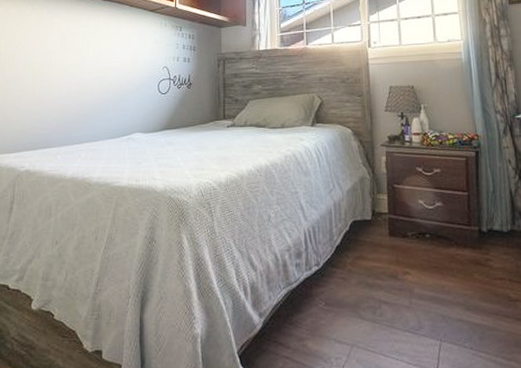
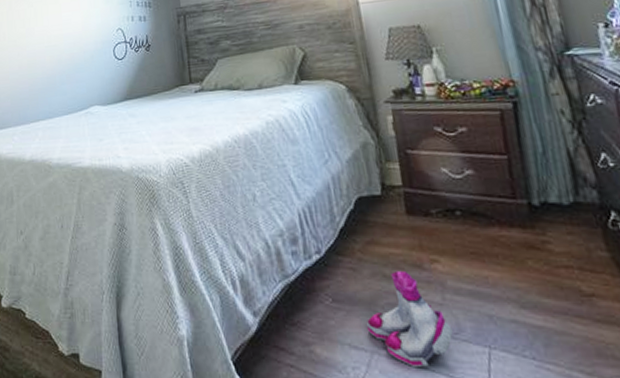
boots: none [349,280,415,356] -> present [366,270,453,367]

